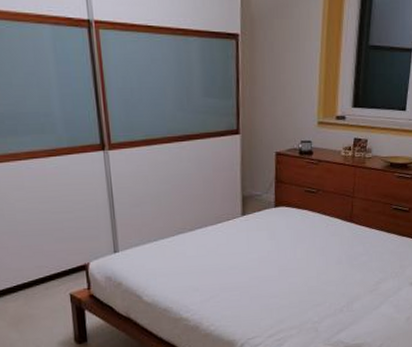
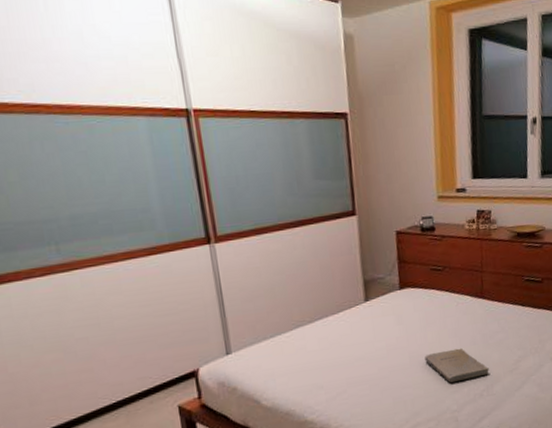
book: none [293,266,352,297] -> present [425,348,491,384]

